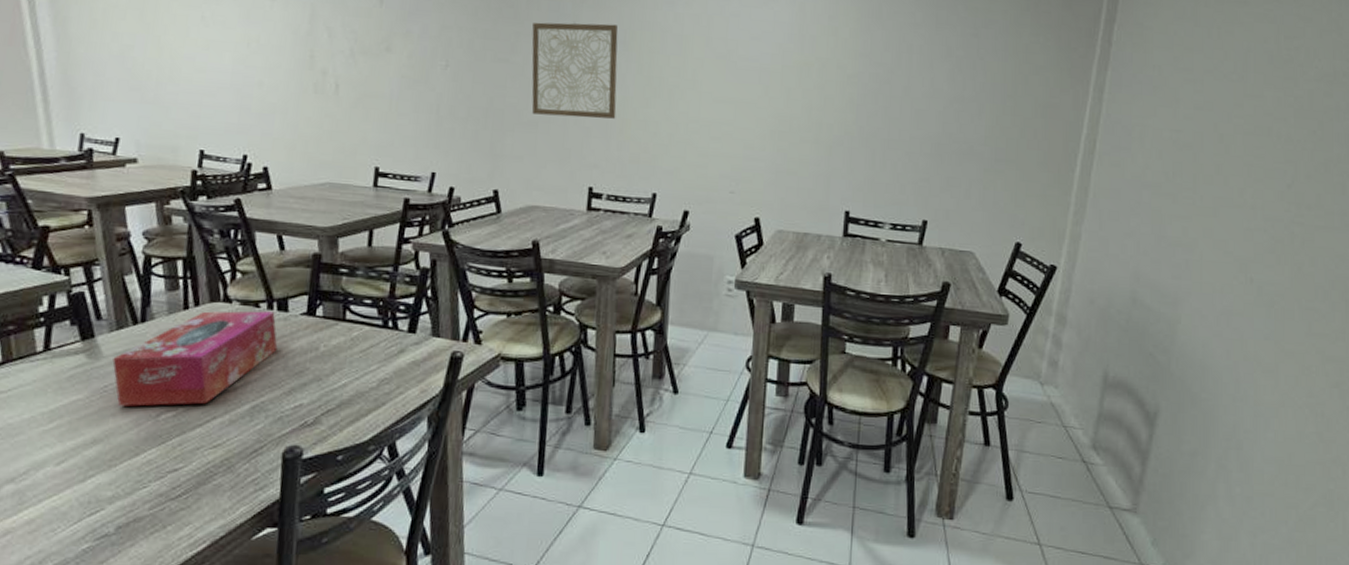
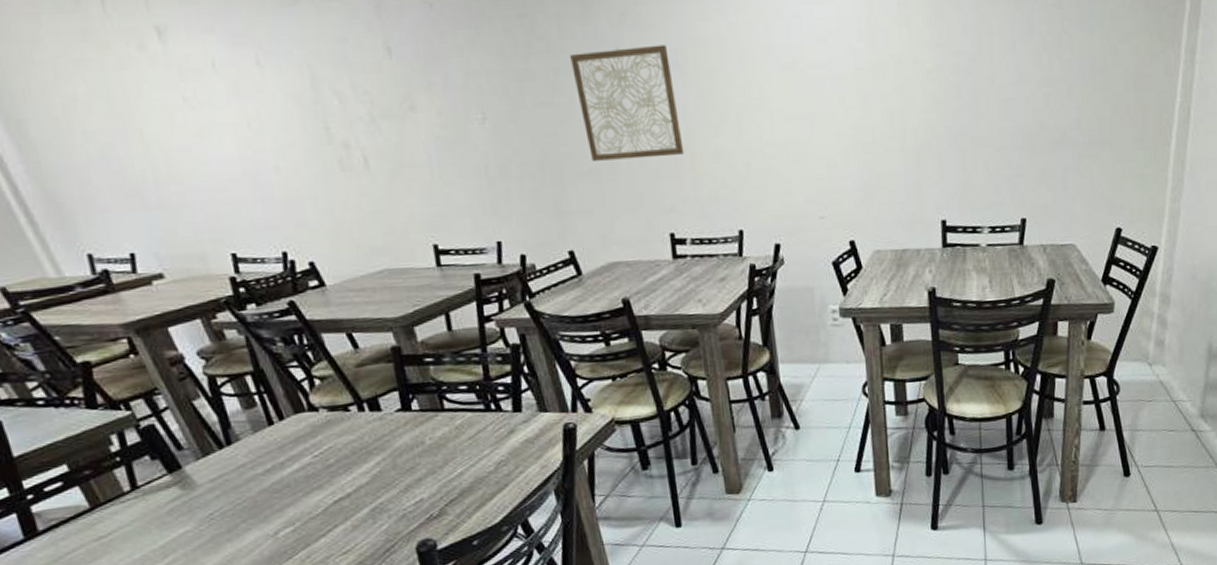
tissue box: present [112,311,278,407] -> none [209,413,381,531]

